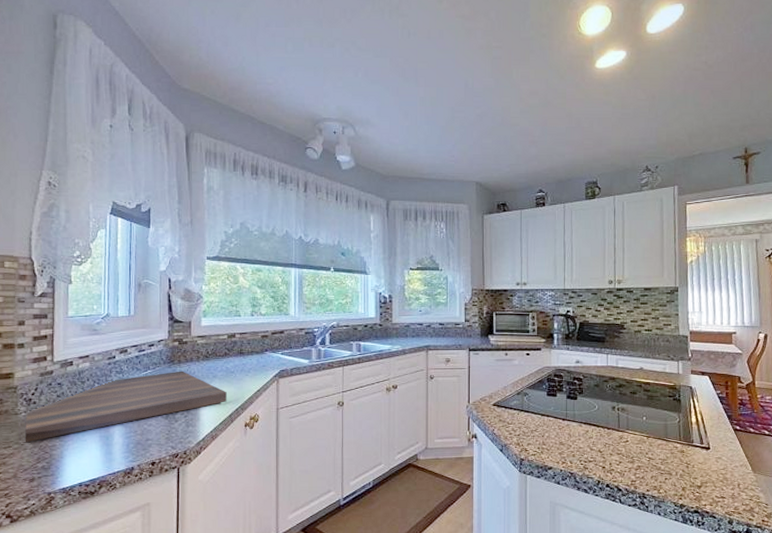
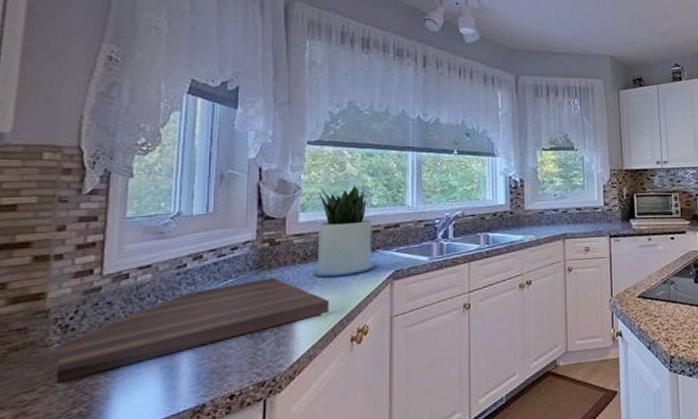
planter: none [211,296,266,373] -> present [310,185,377,277]

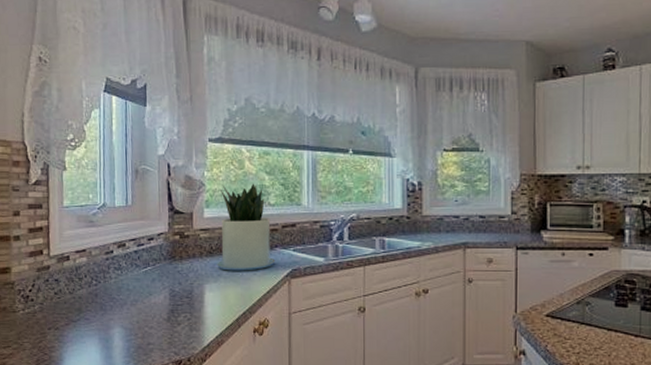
cutting board: present [56,277,329,383] -> none [23,268,233,343]

